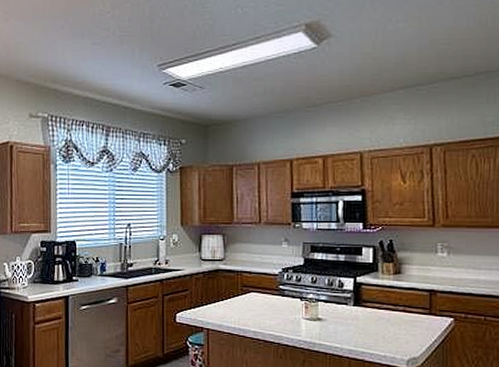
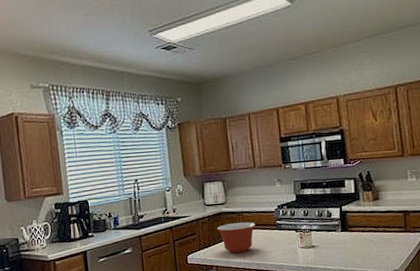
mixing bowl: none [211,283,255,317] -> present [216,222,255,254]

